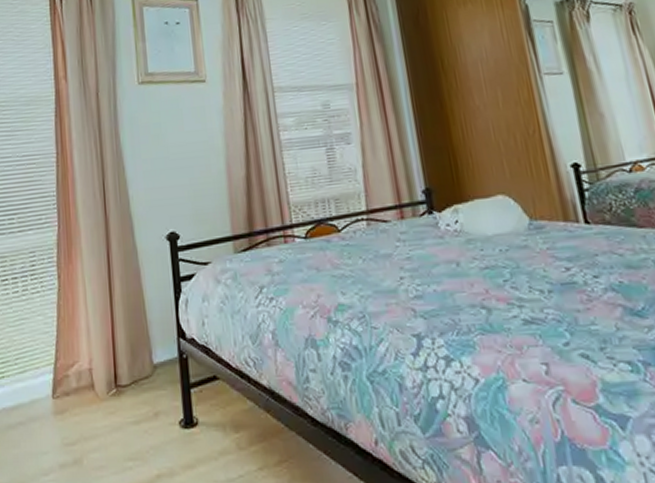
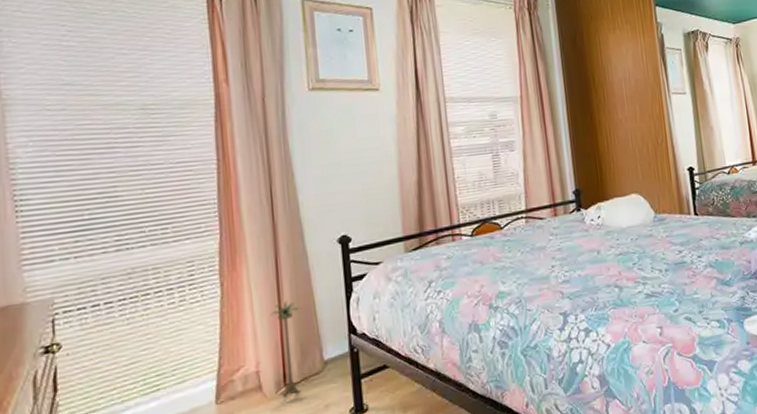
palm tree: none [103,297,131,400] -> present [271,300,301,398]

